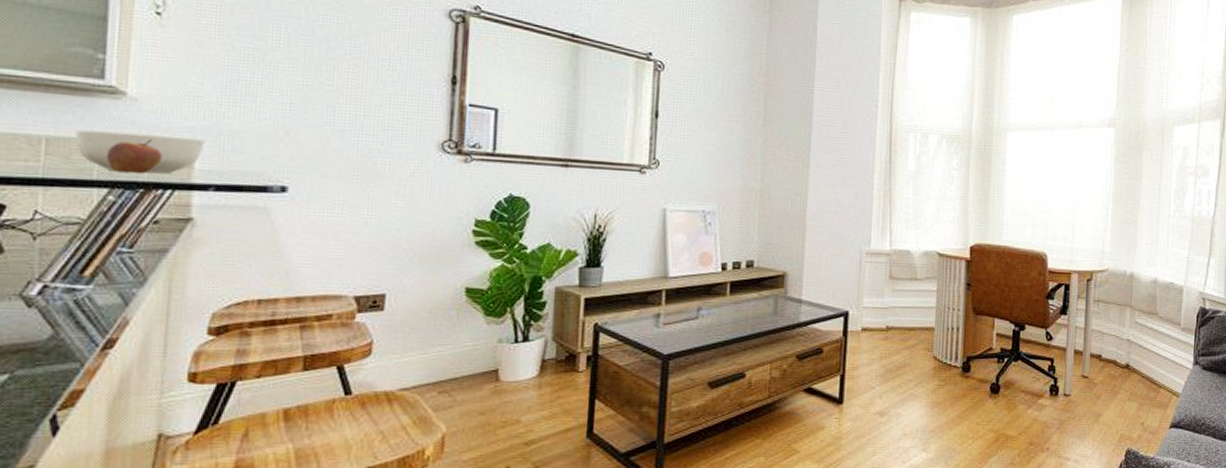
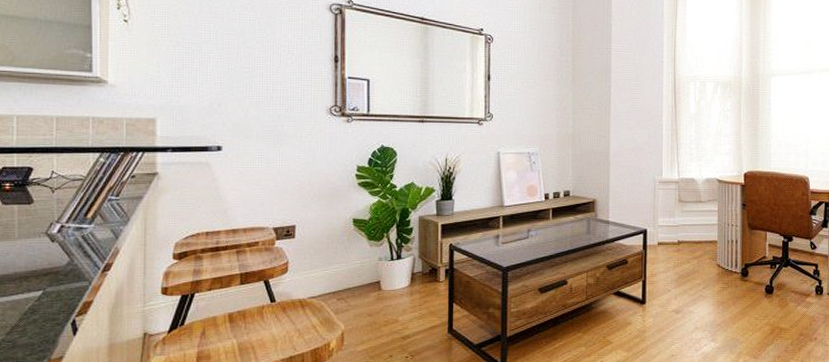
bowl: present [75,130,206,174] -> none [75,110,163,141]
fruit: present [106,139,163,174] -> none [97,115,135,141]

